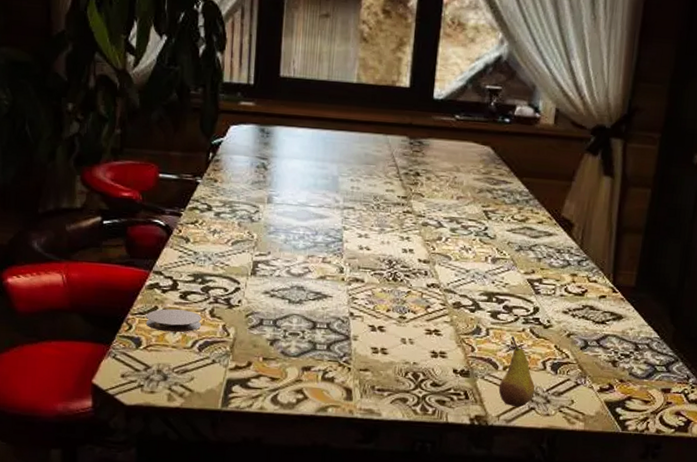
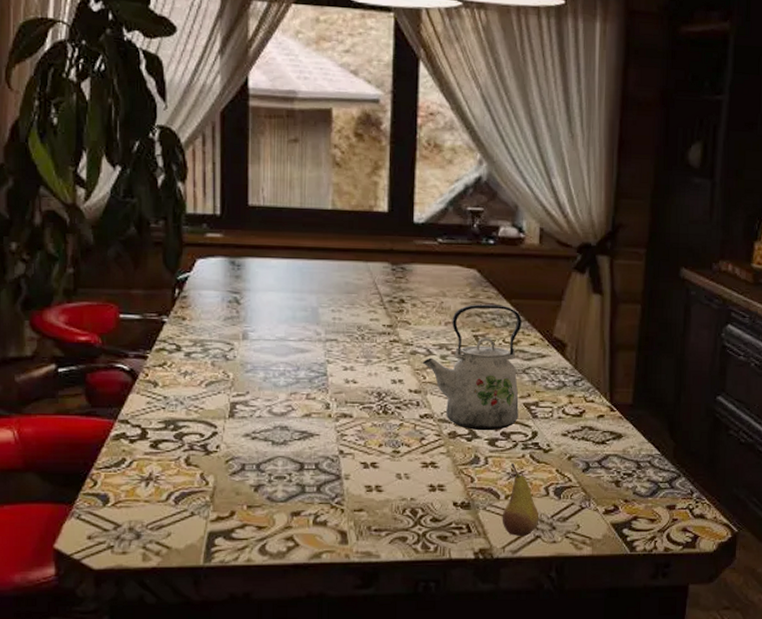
coaster: present [145,309,201,333] -> none [112,460,176,485]
kettle: none [432,180,532,304] -> present [422,304,522,431]

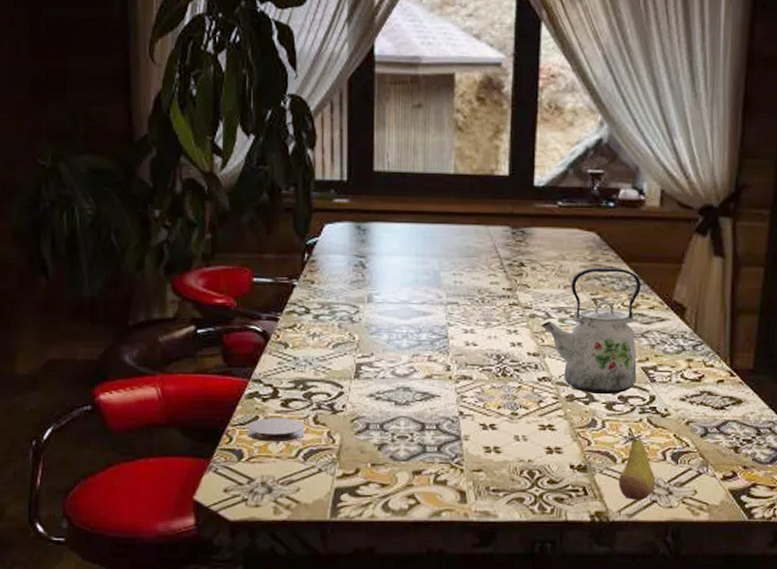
coaster: none [112,460,176,485] -> present [246,418,305,442]

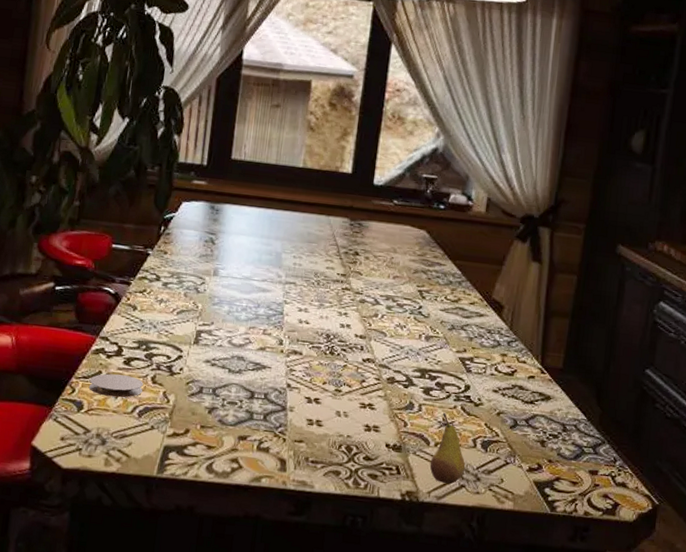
kettle: present [541,267,641,395] -> none [369,262,464,380]

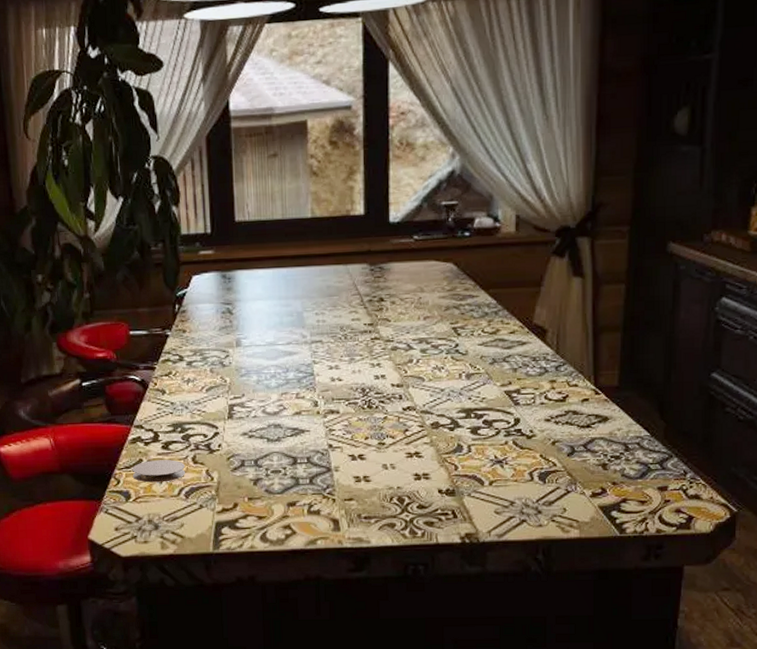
fruit: present [429,413,466,484] -> none [486,450,524,521]

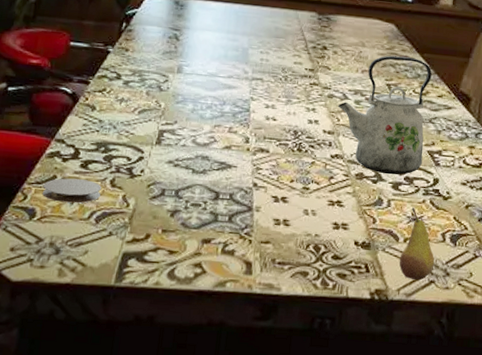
kettle: none [403,295,500,420] -> present [337,55,432,175]
fruit: none [486,450,524,521] -> present [399,208,435,281]

